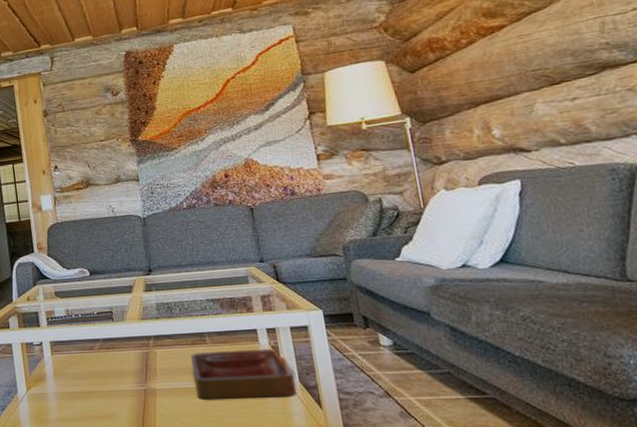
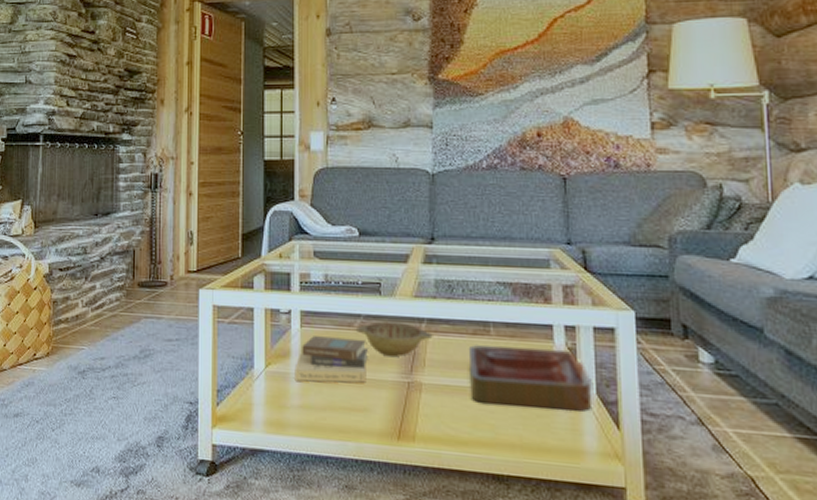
books: none [51,359,111,399] -> present [294,336,368,383]
decorative bowl: none [96,341,160,370] -> present [355,321,433,356]

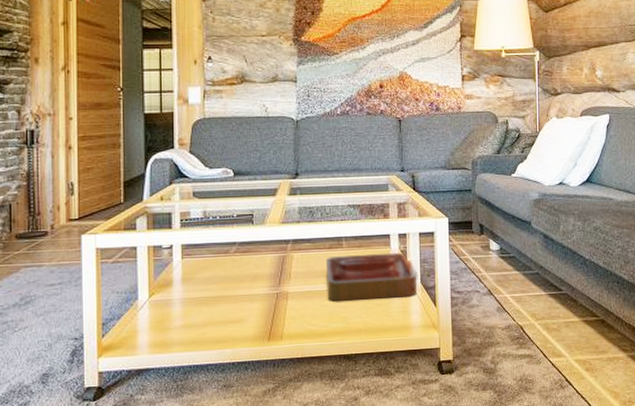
books: present [294,336,368,383] -> none [177,263,242,305]
decorative bowl: present [355,321,433,356] -> none [231,245,297,274]

